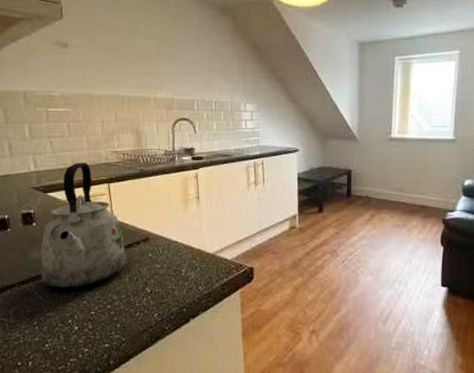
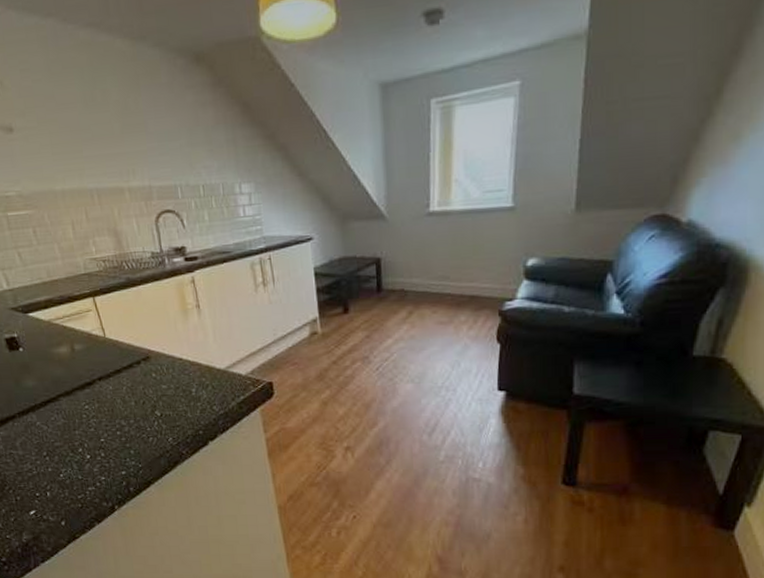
kettle: present [40,163,127,289] -> none [31,275,129,417]

